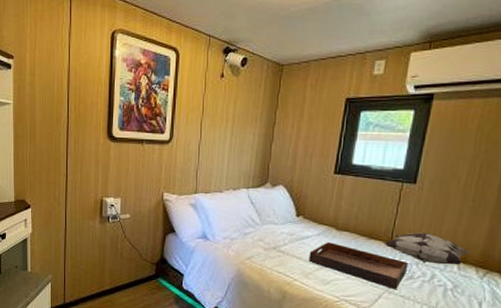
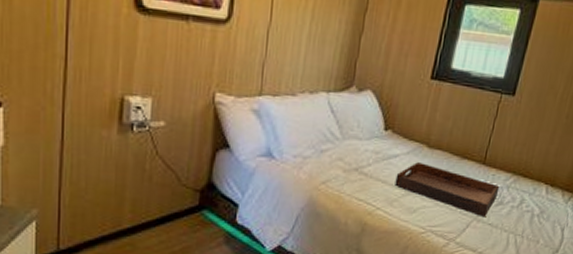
decorative pillow: present [384,232,471,265] -> none [476,151,559,189]

